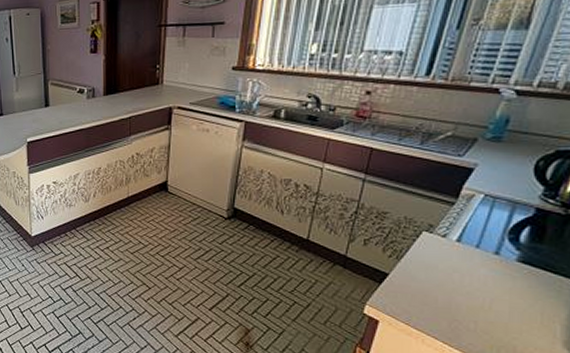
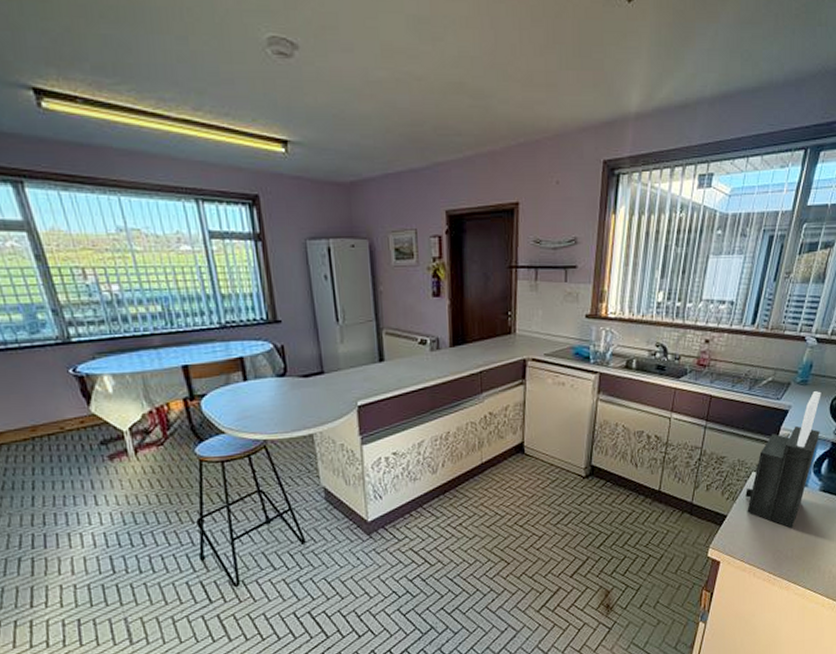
knife block: none [413,149,522,299] -> present [745,391,821,529]

